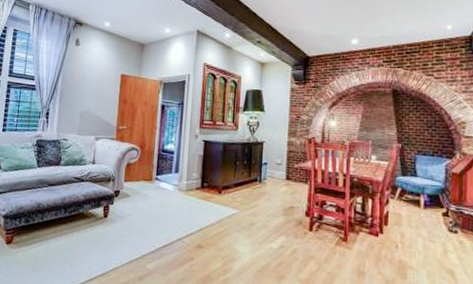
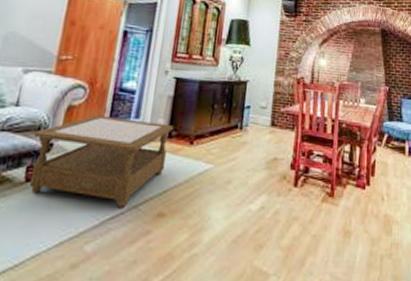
coffee table: none [106,170,205,240] -> present [29,115,174,208]

